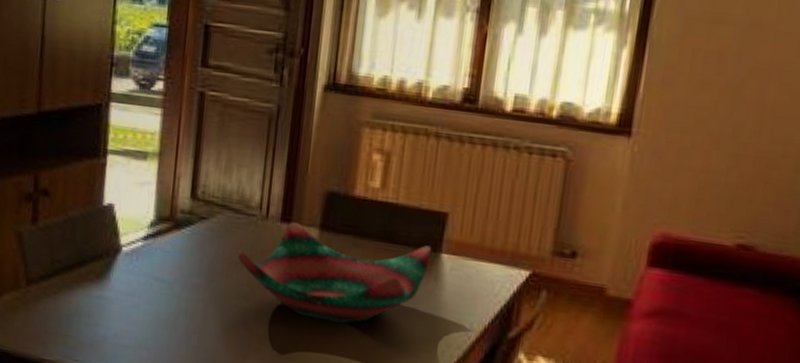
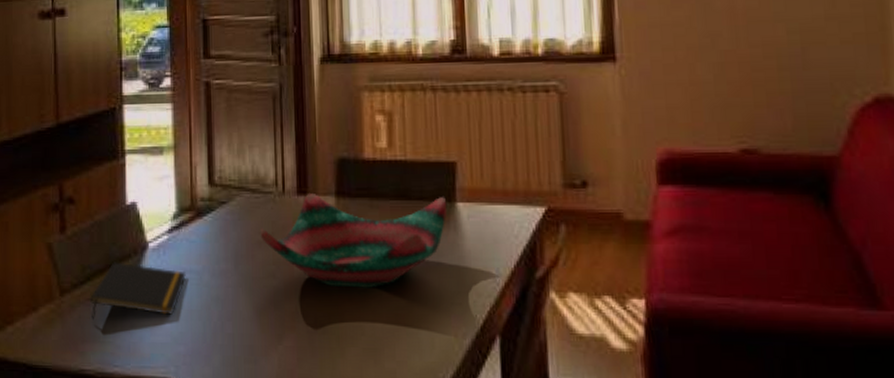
notepad: none [56,260,157,320] -> present [90,262,186,320]

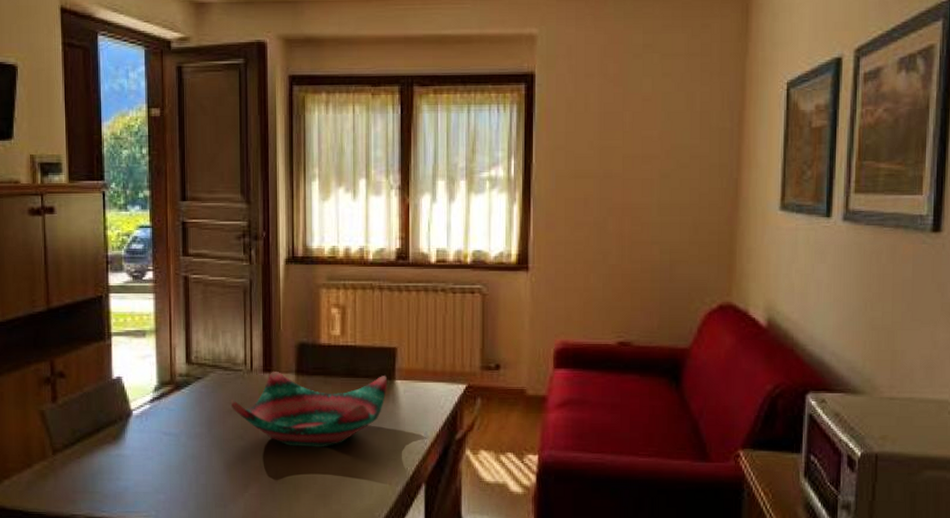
notepad: present [90,262,186,320] -> none [80,426,166,474]

